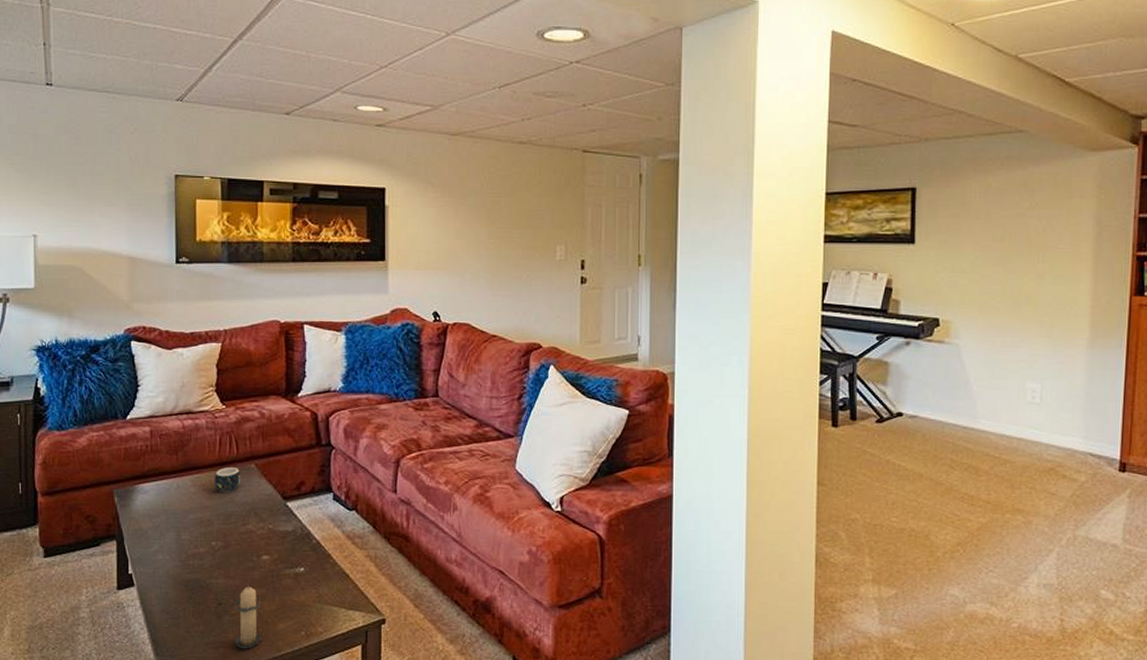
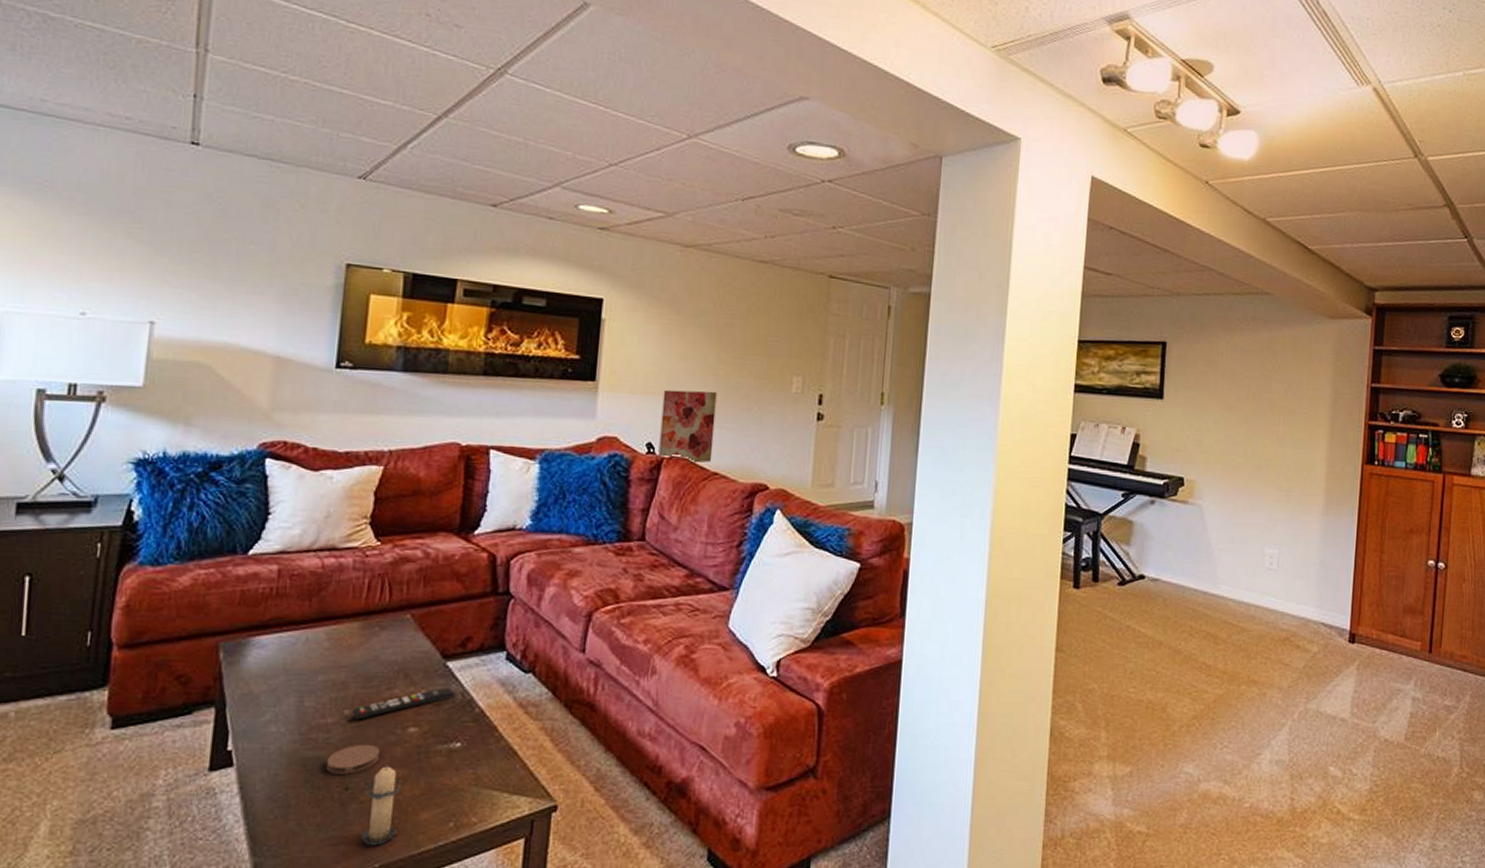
coaster: none [202,569,242,593] -> present [325,744,379,774]
mug: present [215,467,241,492] -> none [356,618,392,649]
remote control: none [217,523,295,550] -> present [351,687,455,720]
wall art: none [443,263,490,328] -> present [658,389,717,463]

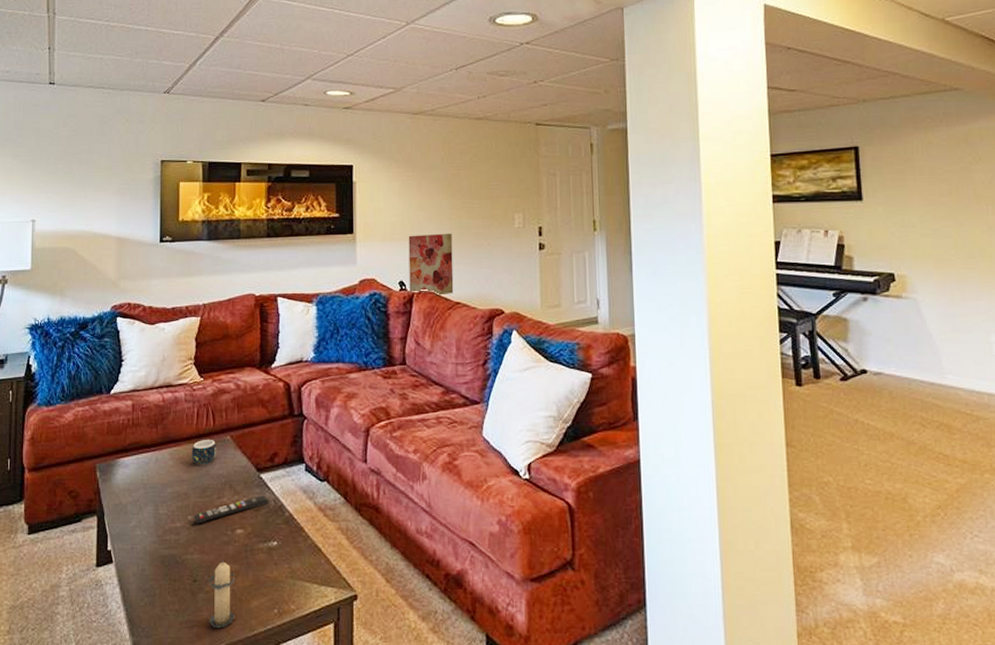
coaster: present [325,744,379,774] -> none [178,543,216,569]
mug: none [356,618,392,649] -> present [192,440,217,465]

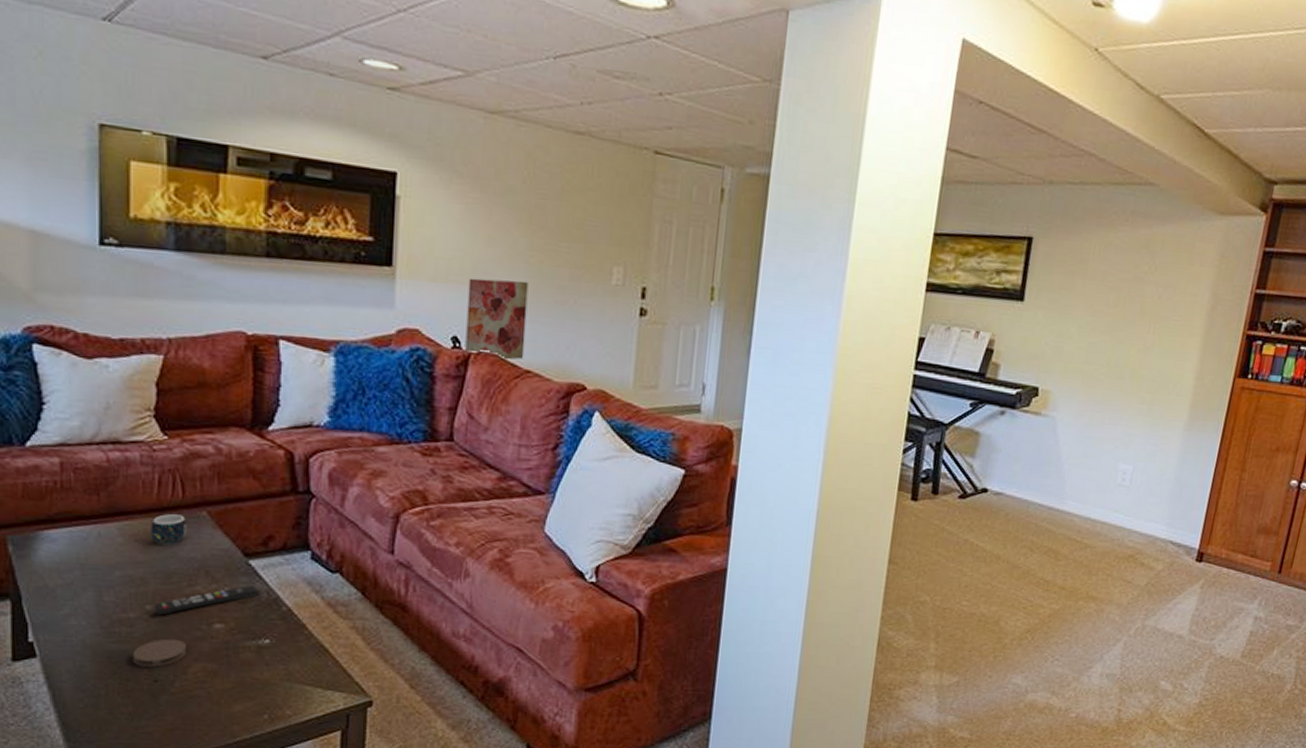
coaster: none [178,543,216,569] -> present [132,638,186,667]
candle: present [208,560,236,628] -> none [174,658,213,735]

